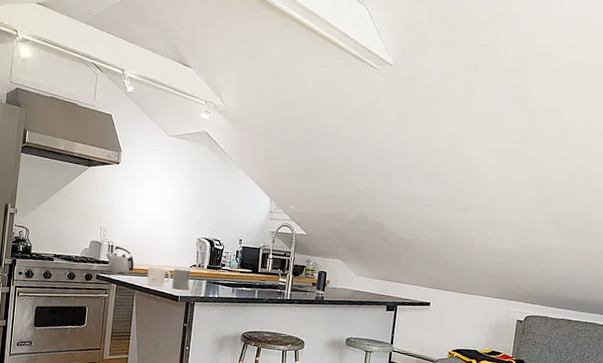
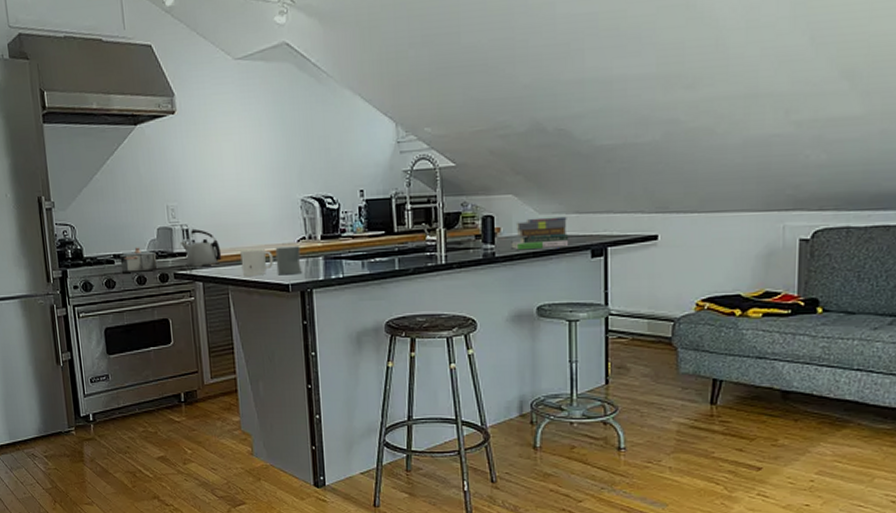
cooking pot: none [57,252,87,271] -> present [119,247,158,274]
books: none [335,277,374,301] -> present [511,216,569,251]

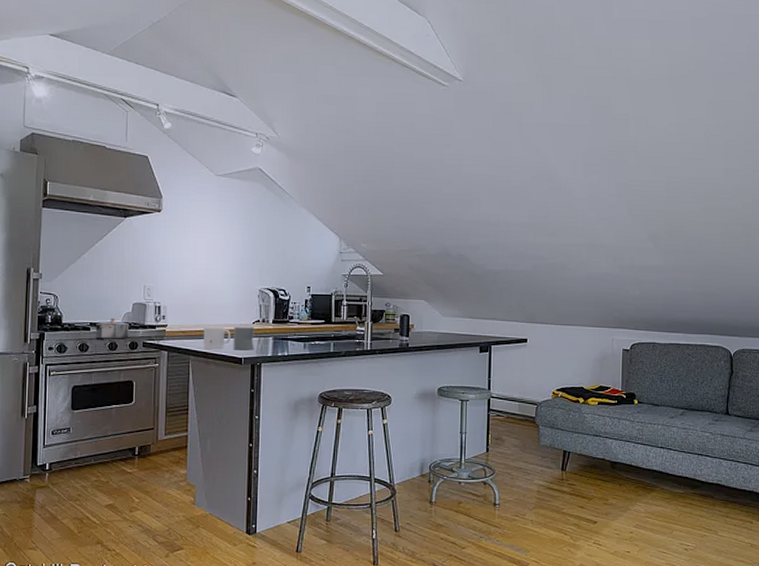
kettle: present [181,229,222,267] -> none [152,307,187,338]
books: present [511,216,569,251] -> none [421,319,464,343]

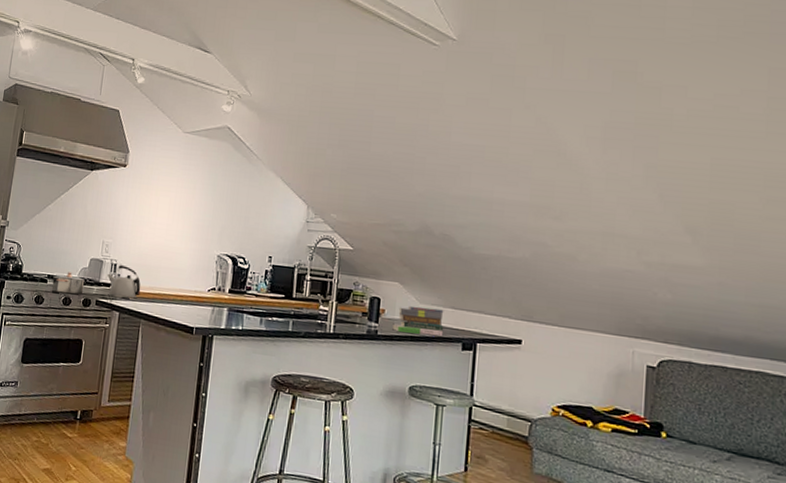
kettle: none [152,307,187,338] -> present [108,265,141,299]
mug: present [203,327,231,349] -> none [155,290,185,315]
cup: present [233,326,255,350] -> none [185,292,209,320]
books: none [421,319,464,343] -> present [392,305,444,337]

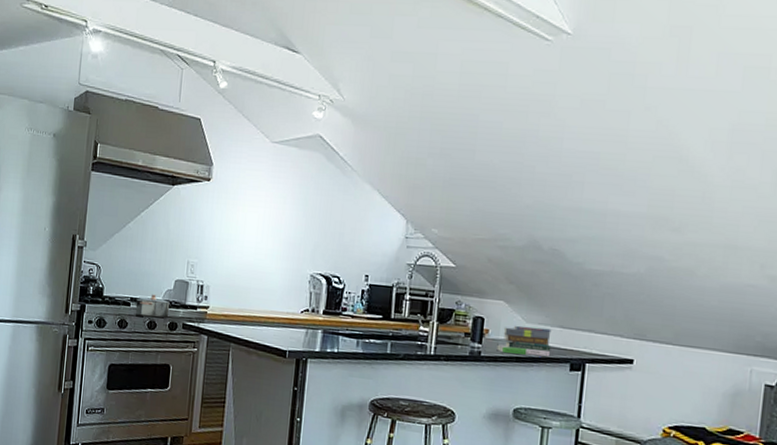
kettle: present [108,265,141,299] -> none [194,286,230,322]

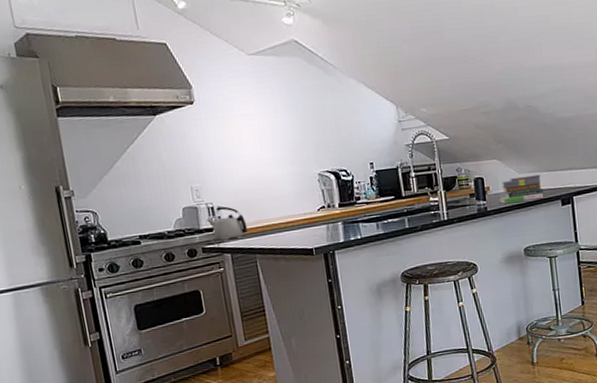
cooking pot: present [135,294,170,319] -> none [146,227,186,253]
kettle: none [194,286,230,322] -> present [207,206,248,241]

